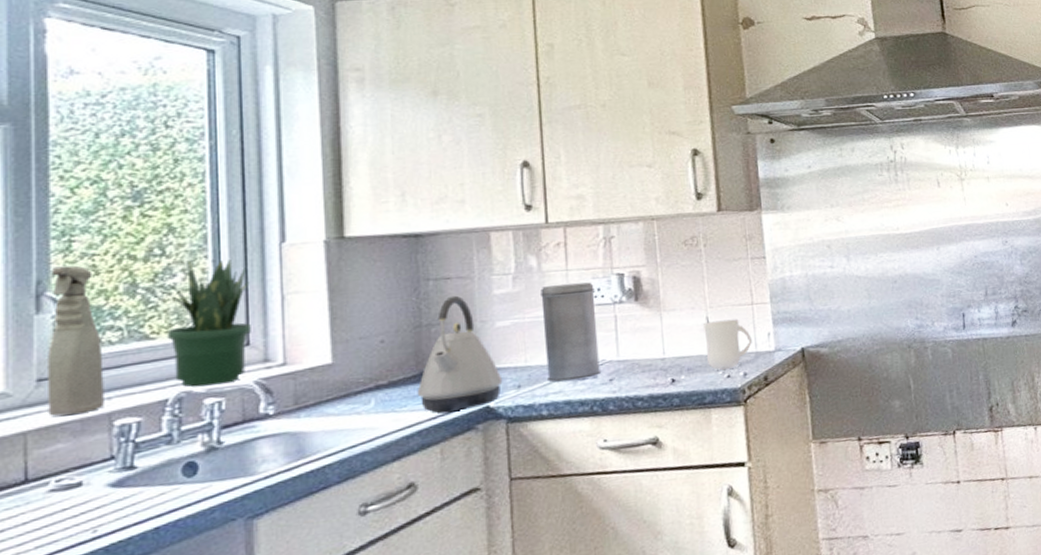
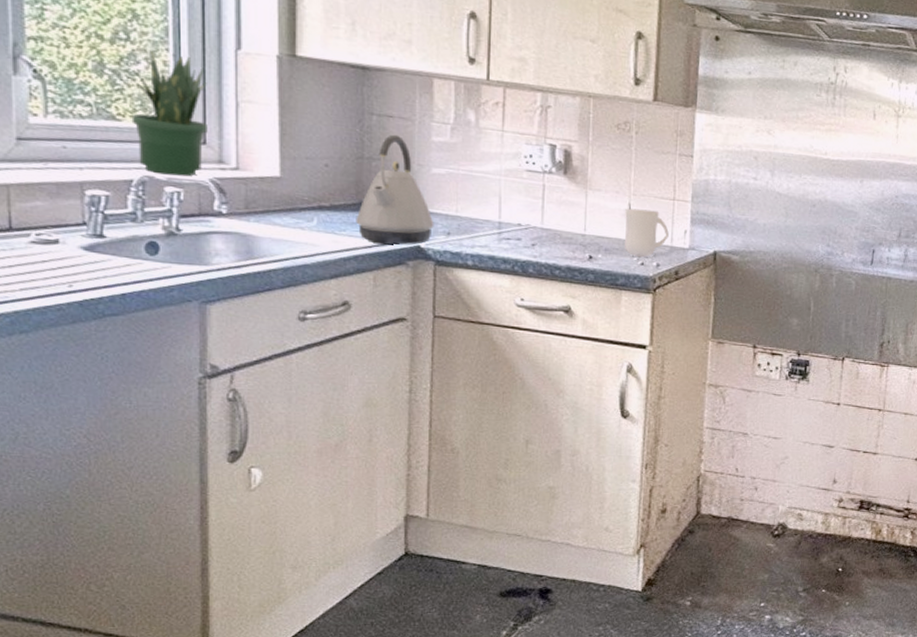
spray bottle: present [48,265,104,416] -> none [25,32,77,178]
canister: present [539,282,602,382] -> none [474,142,527,239]

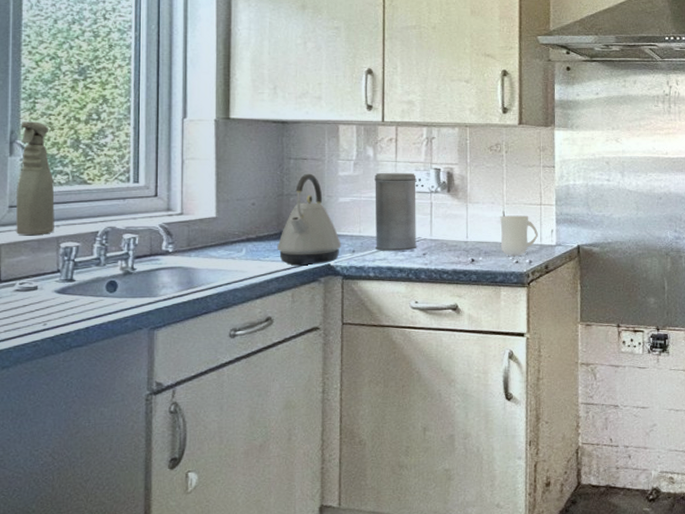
spray bottle: none [25,32,77,178] -> present [16,121,55,236]
planter: present [131,49,208,176] -> none [99,124,159,224]
canister: none [474,142,527,239] -> present [374,172,417,251]

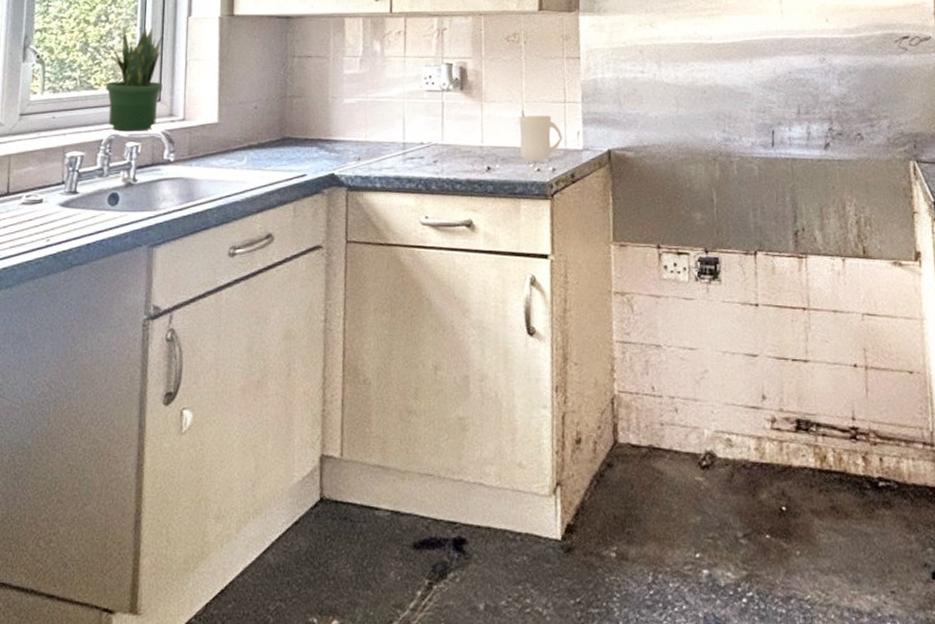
spray bottle: present [16,121,55,236] -> none [25,25,63,145]
planter: none [99,124,159,224] -> present [105,26,164,132]
kettle: present [277,173,342,266] -> none [279,72,346,176]
canister: present [374,172,417,251] -> none [381,68,428,158]

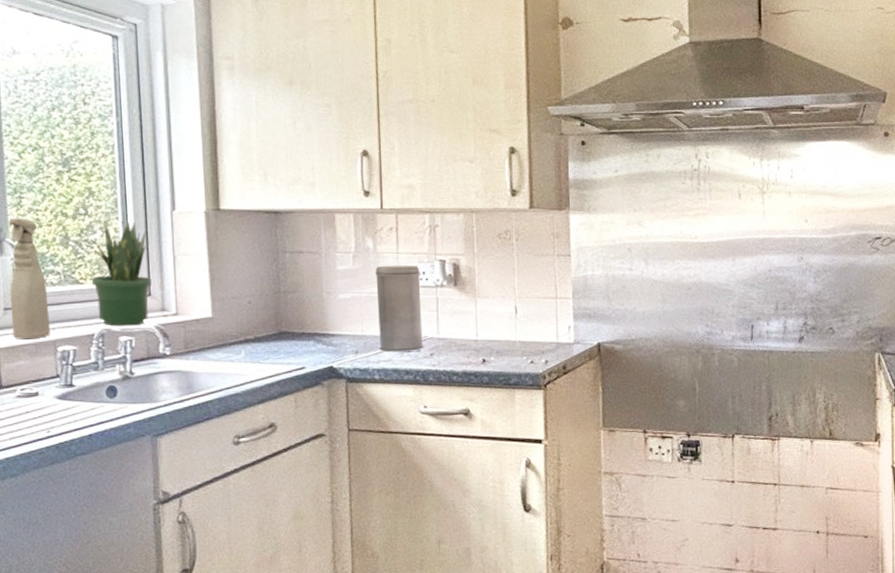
spray bottle: none [25,25,63,145] -> present [10,218,50,340]
canister: none [381,68,428,158] -> present [374,265,424,352]
mug: present [519,115,562,164] -> none [512,310,554,356]

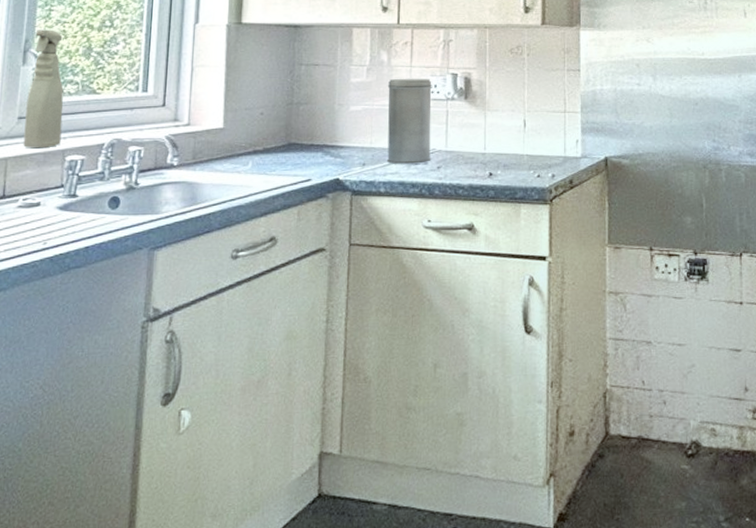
planter: present [91,219,152,326] -> none [108,31,170,136]

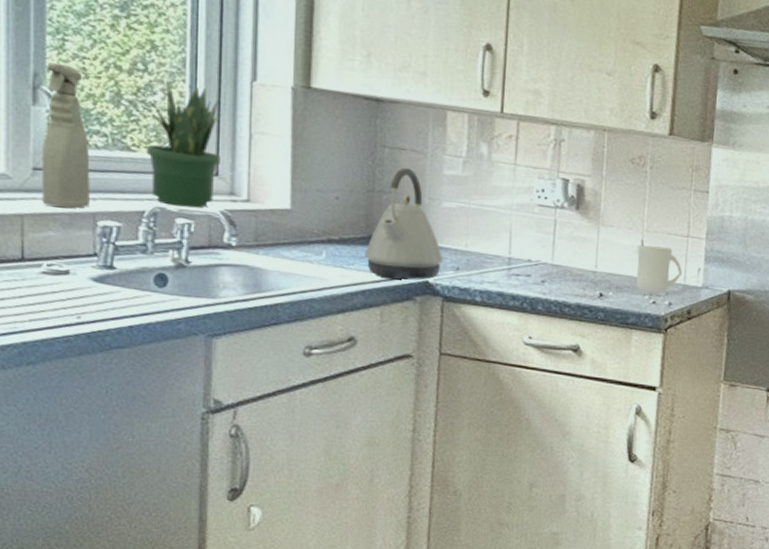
planter: none [108,31,170,136] -> present [146,80,222,207]
kettle: none [284,80,352,180] -> present [364,167,444,281]
canister: present [386,78,432,164] -> none [483,176,539,275]
mug: none [521,124,562,170] -> present [636,245,682,296]

